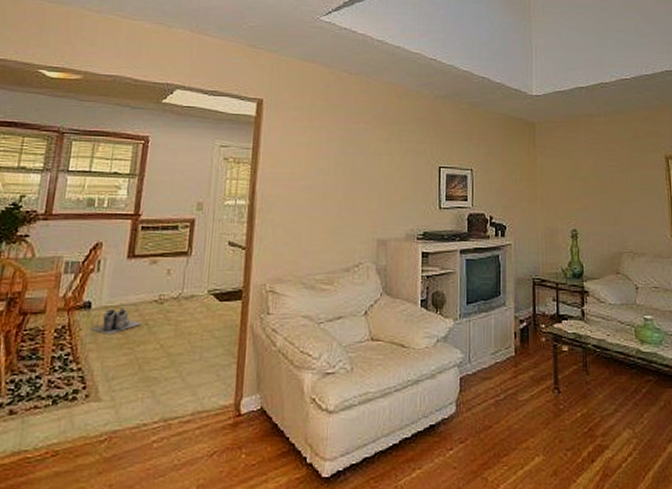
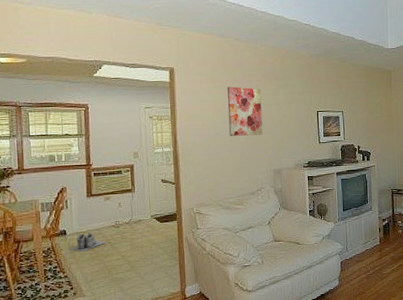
wall art: none [324,127,370,192] -> present [227,86,263,136]

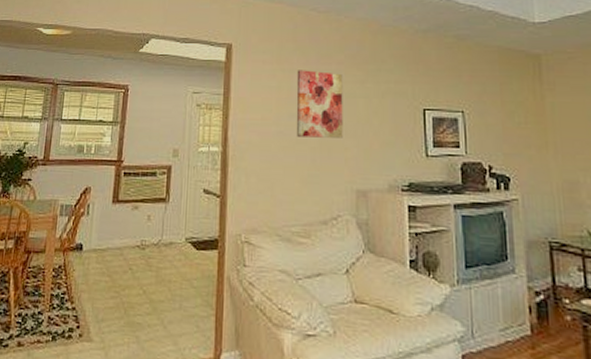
boots: present [69,232,106,252] -> none [83,251,126,277]

